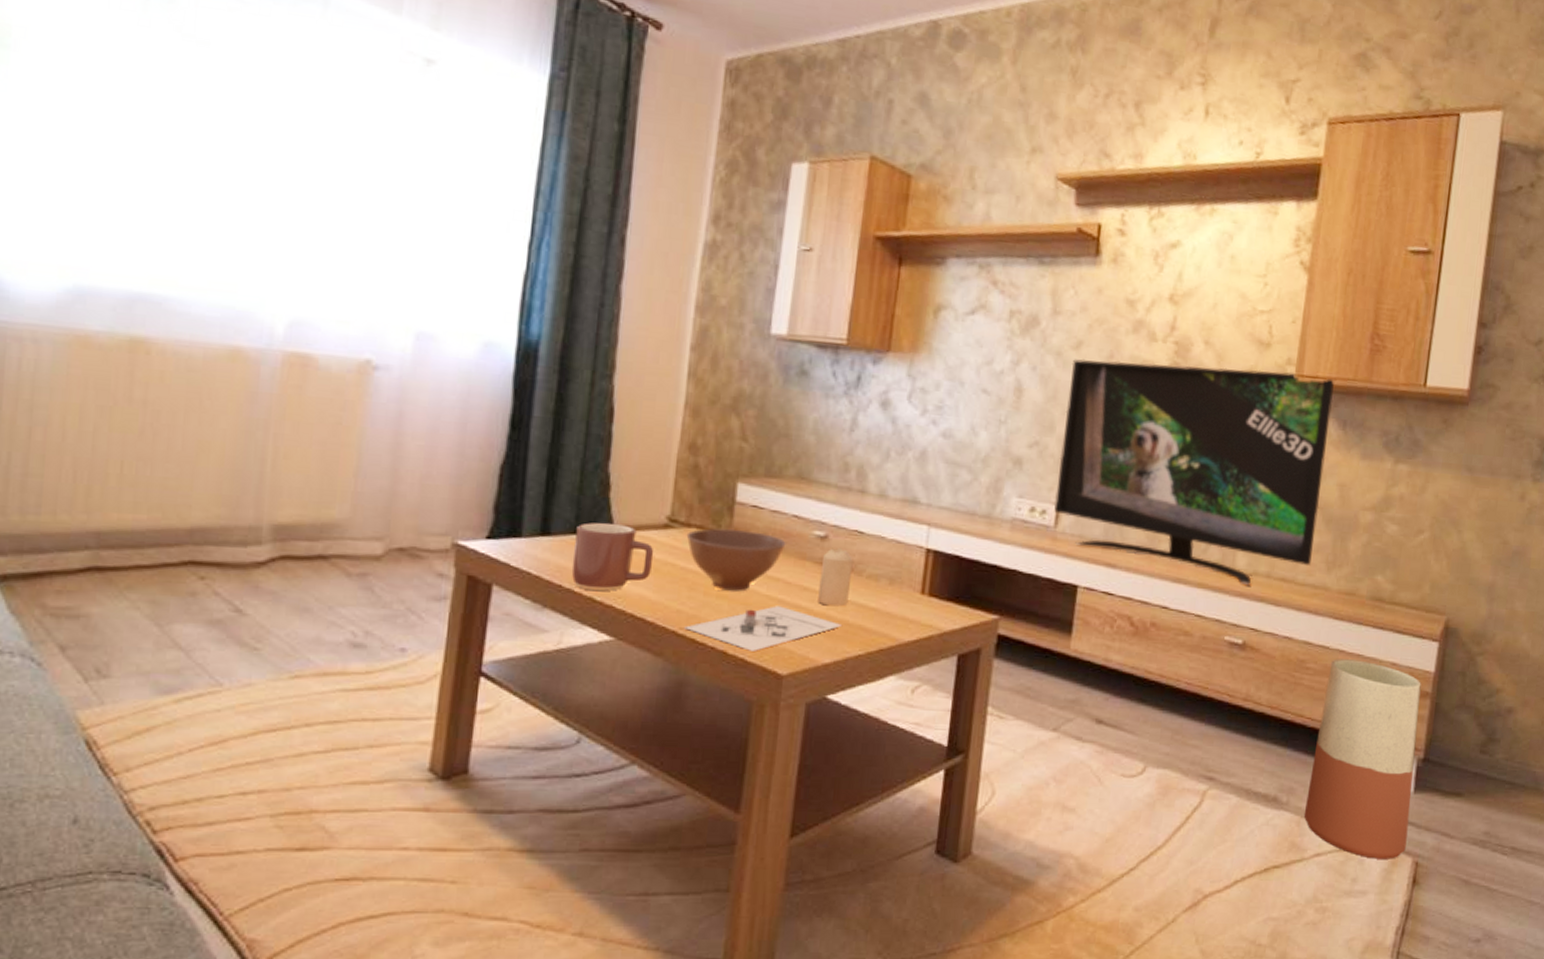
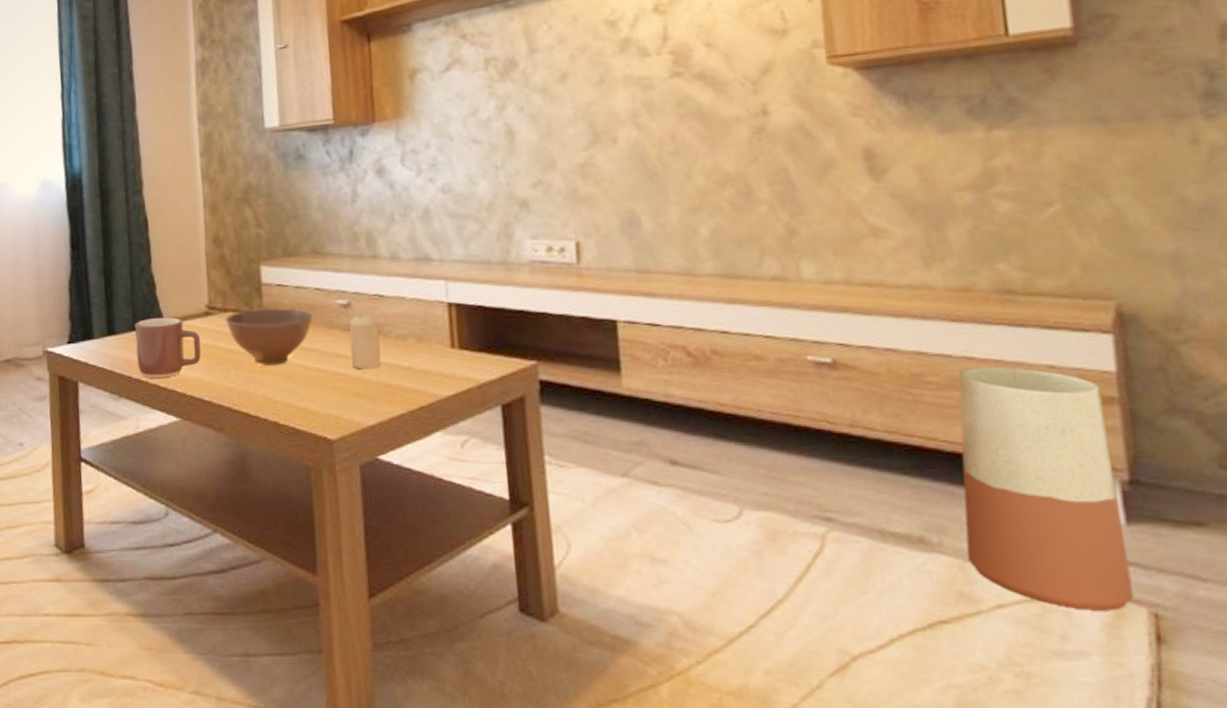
architectural model: present [684,606,843,651] -> none [238,374,381,420]
television: present [1053,358,1334,585] -> none [560,52,901,296]

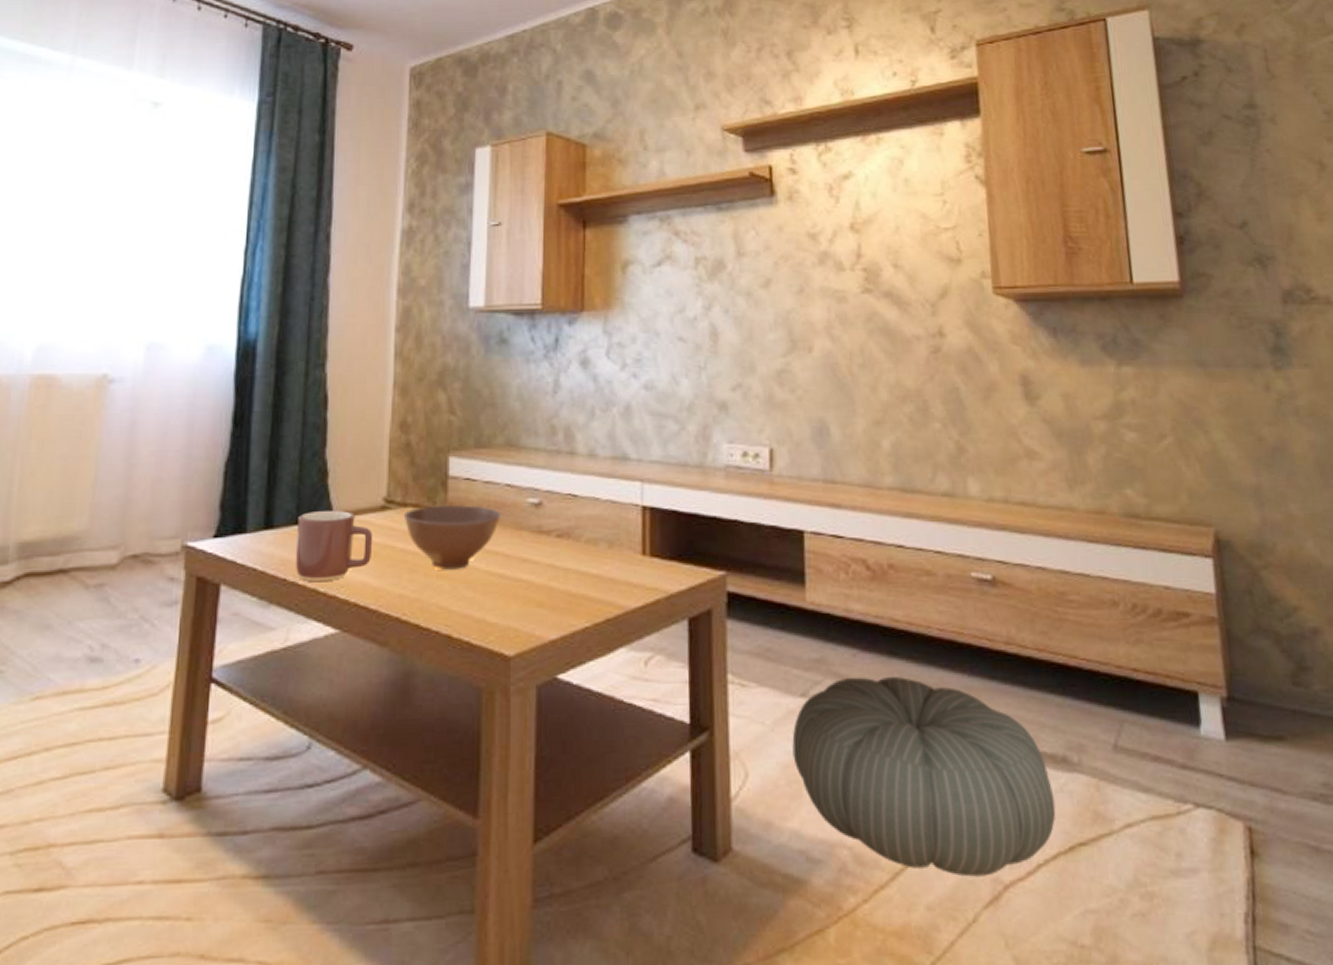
candle: present [349,313,381,370] -> none [538,514,570,577]
pouf: none [614,459,912,647] -> present [792,677,1056,877]
vase: present [958,366,1134,611] -> none [1094,586,1232,827]

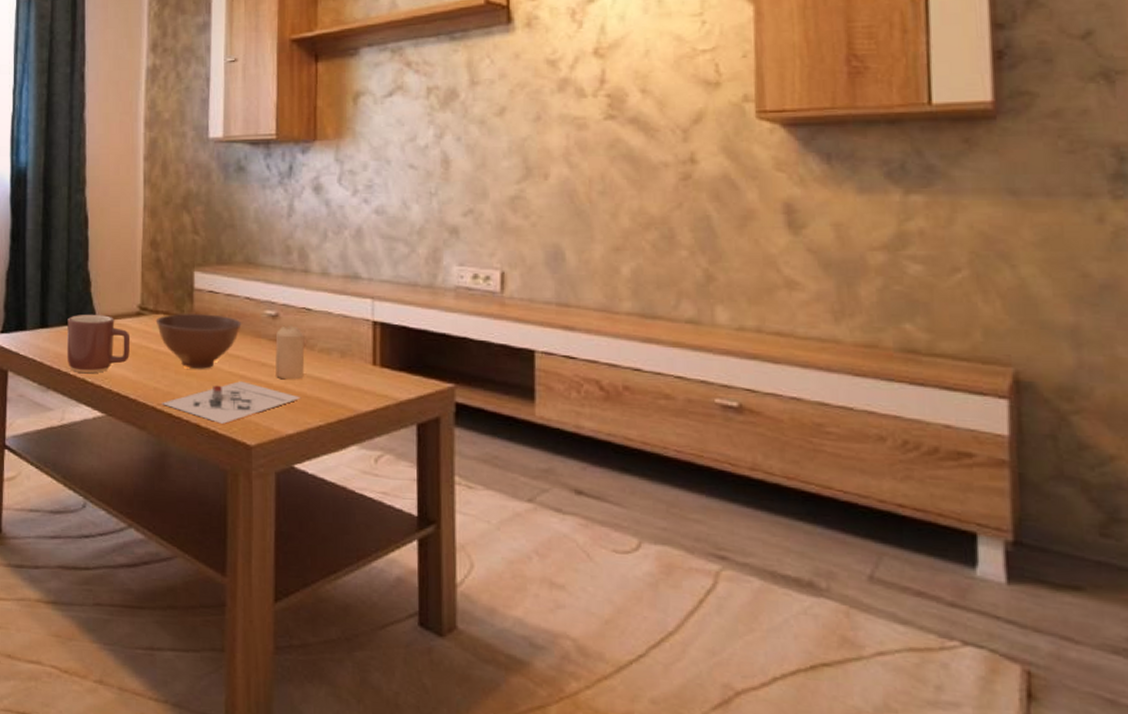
architectural model: none [408,581,566,633] -> present [162,381,302,424]
candle: none [538,514,570,577] -> present [275,325,305,380]
pouf: present [792,677,1056,877] -> none [518,489,798,682]

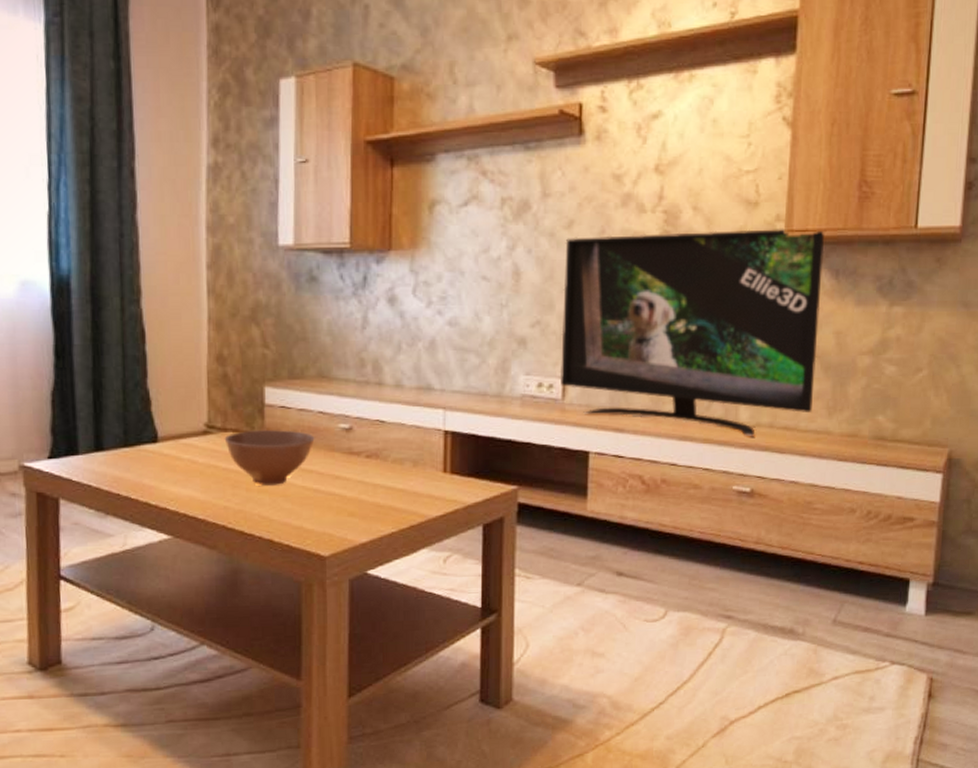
mug: present [66,314,131,374] -> none [125,434,198,497]
architectural model: present [162,381,302,424] -> none [233,495,375,538]
candle: present [275,325,305,380] -> none [349,438,378,491]
television: none [497,108,812,341] -> present [559,228,825,436]

